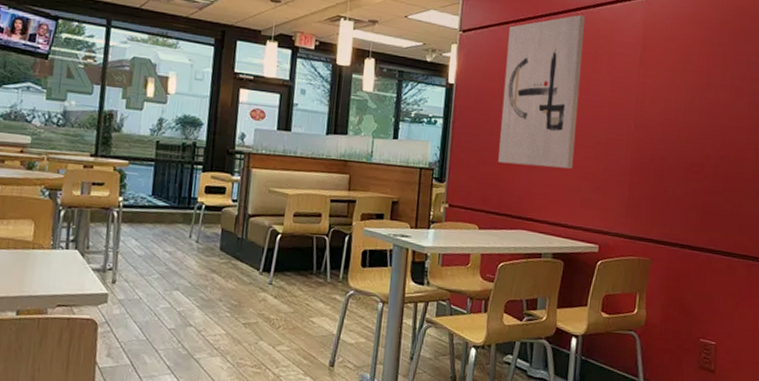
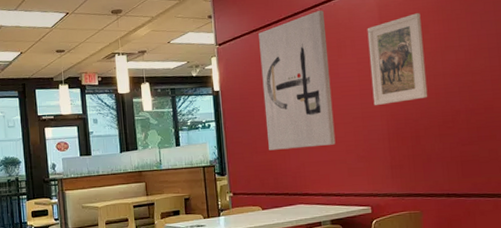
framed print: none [621,39,687,135] -> present [367,13,428,105]

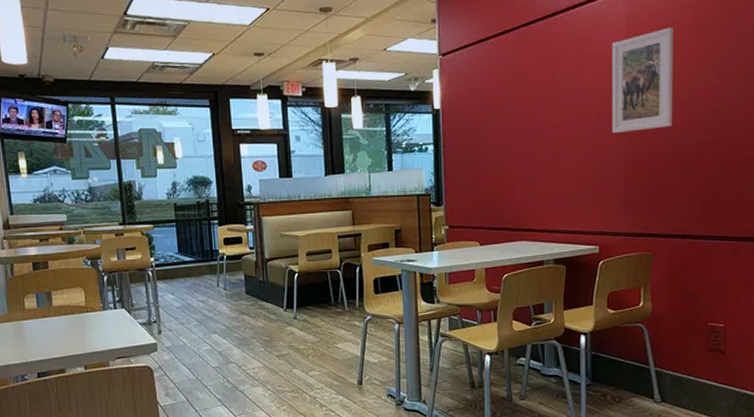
wall art: present [258,10,336,150] -> none [488,18,566,180]

